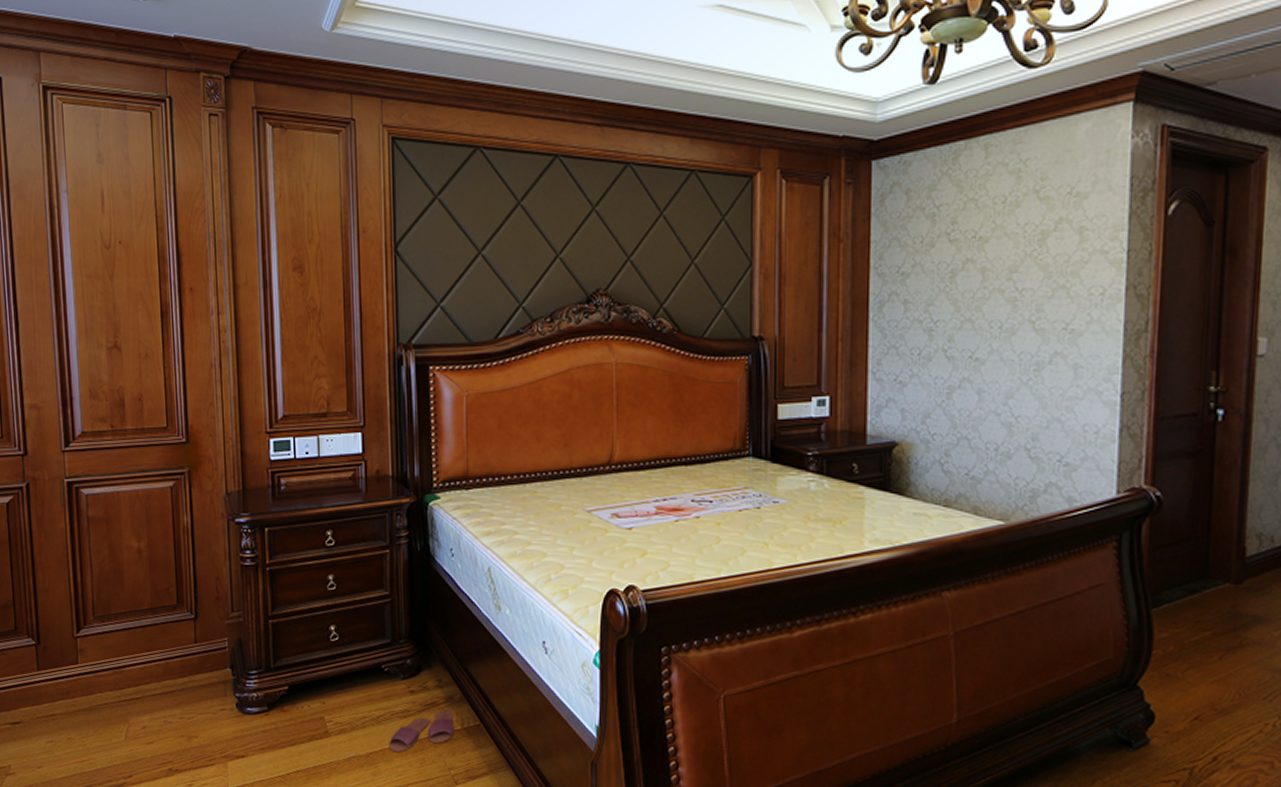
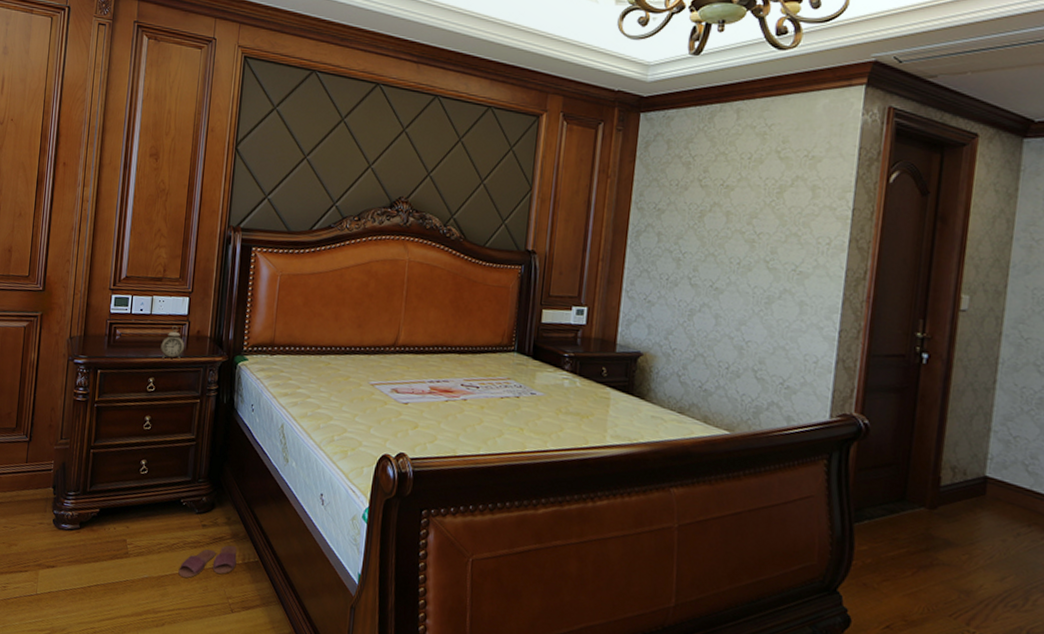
alarm clock: none [335,467,364,508] -> present [160,325,185,360]

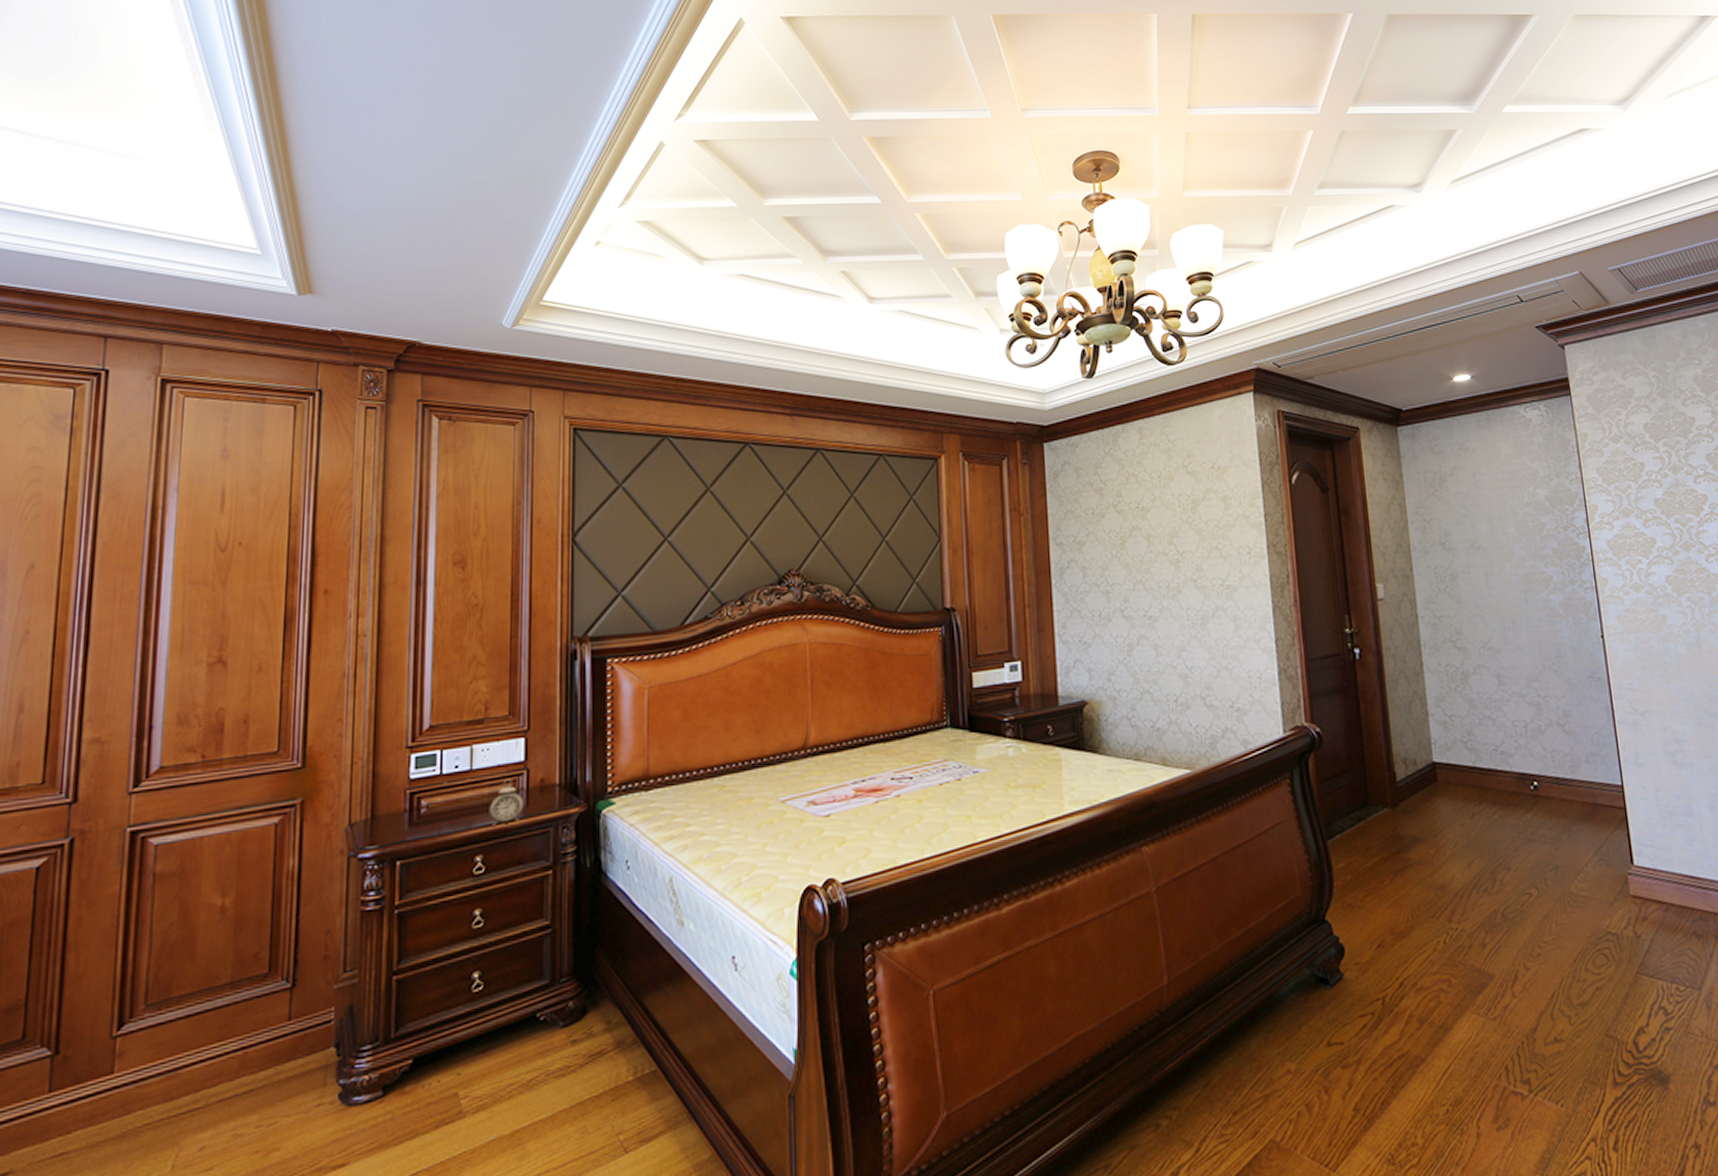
slippers: present [178,545,237,579] -> none [541,1058,625,1124]

